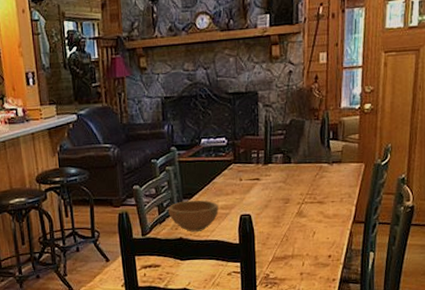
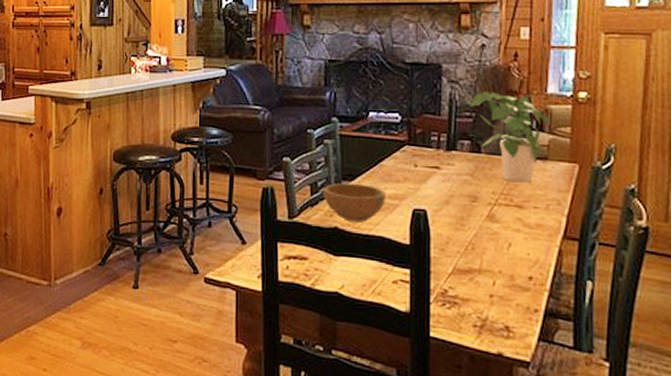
potted plant: none [281,111,345,184] -> present [469,91,552,183]

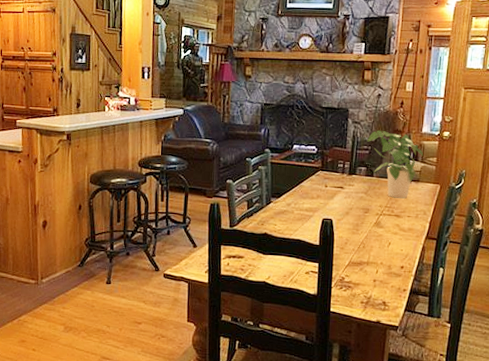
bowl: present [323,182,386,223] -> none [257,199,303,229]

